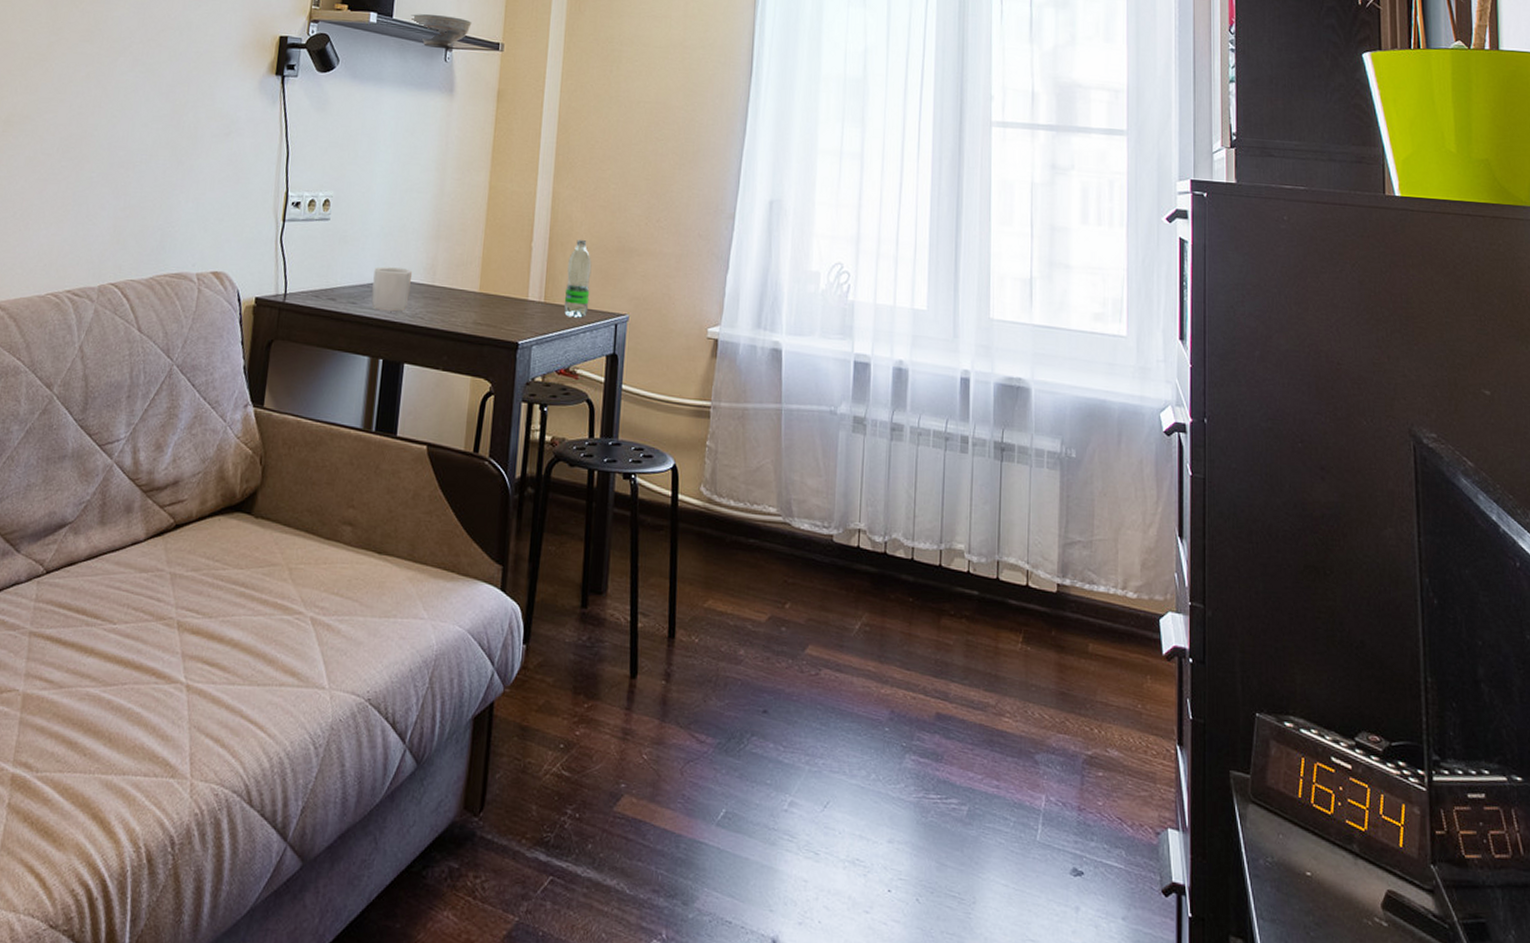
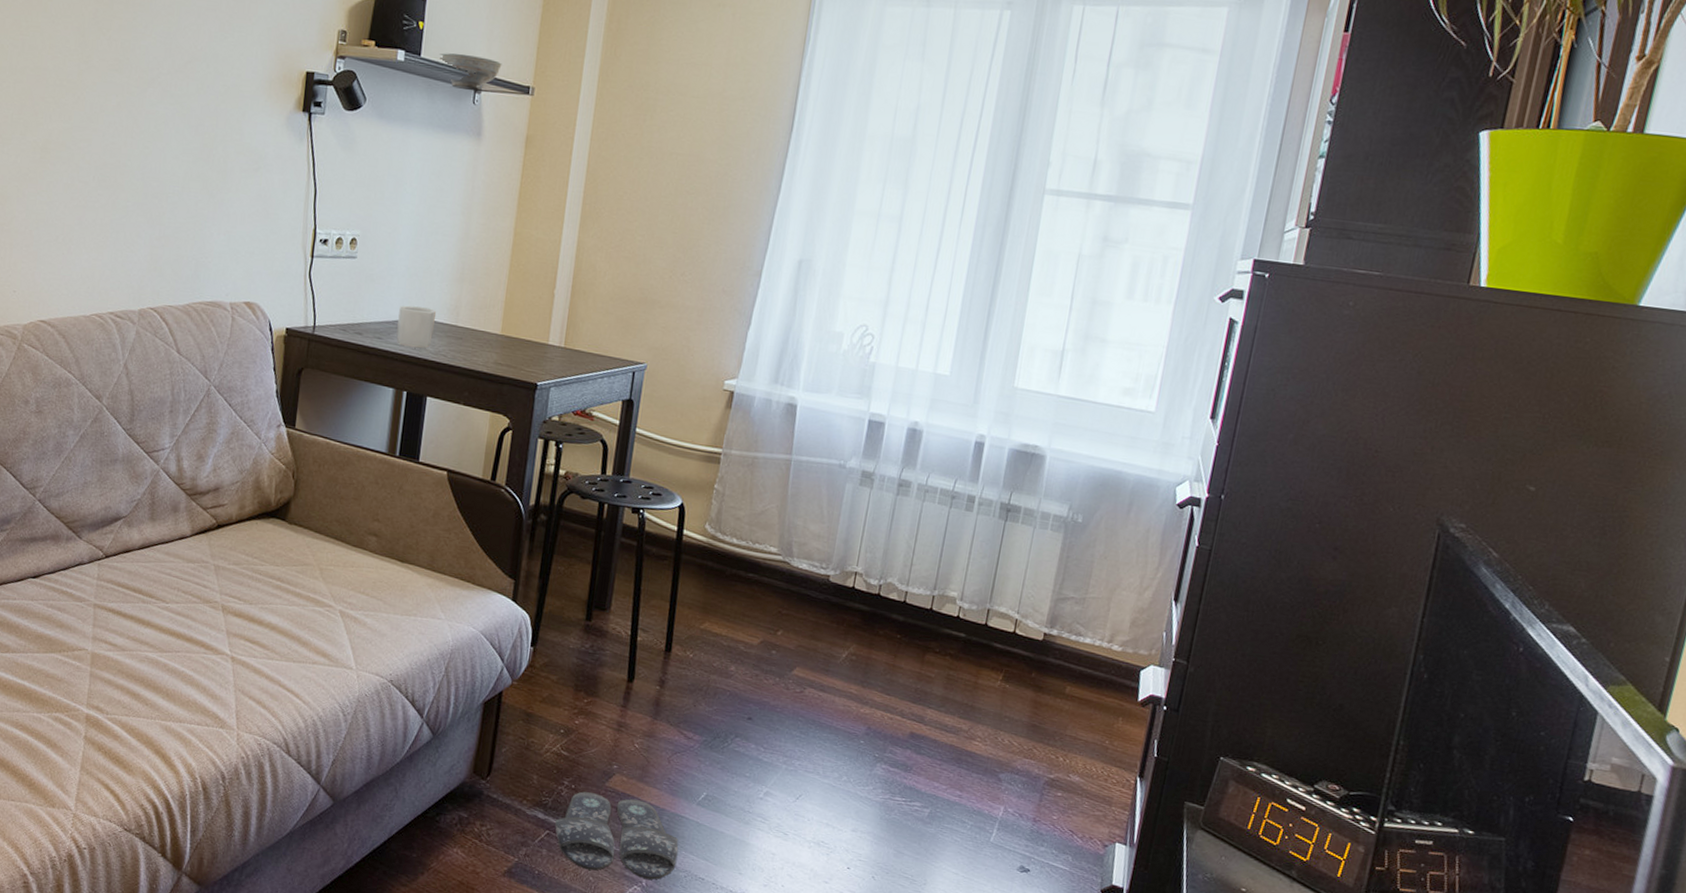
slippers: none [559,821,700,930] -> present [555,791,679,880]
bottle: present [564,240,592,318] -> none [583,289,614,365]

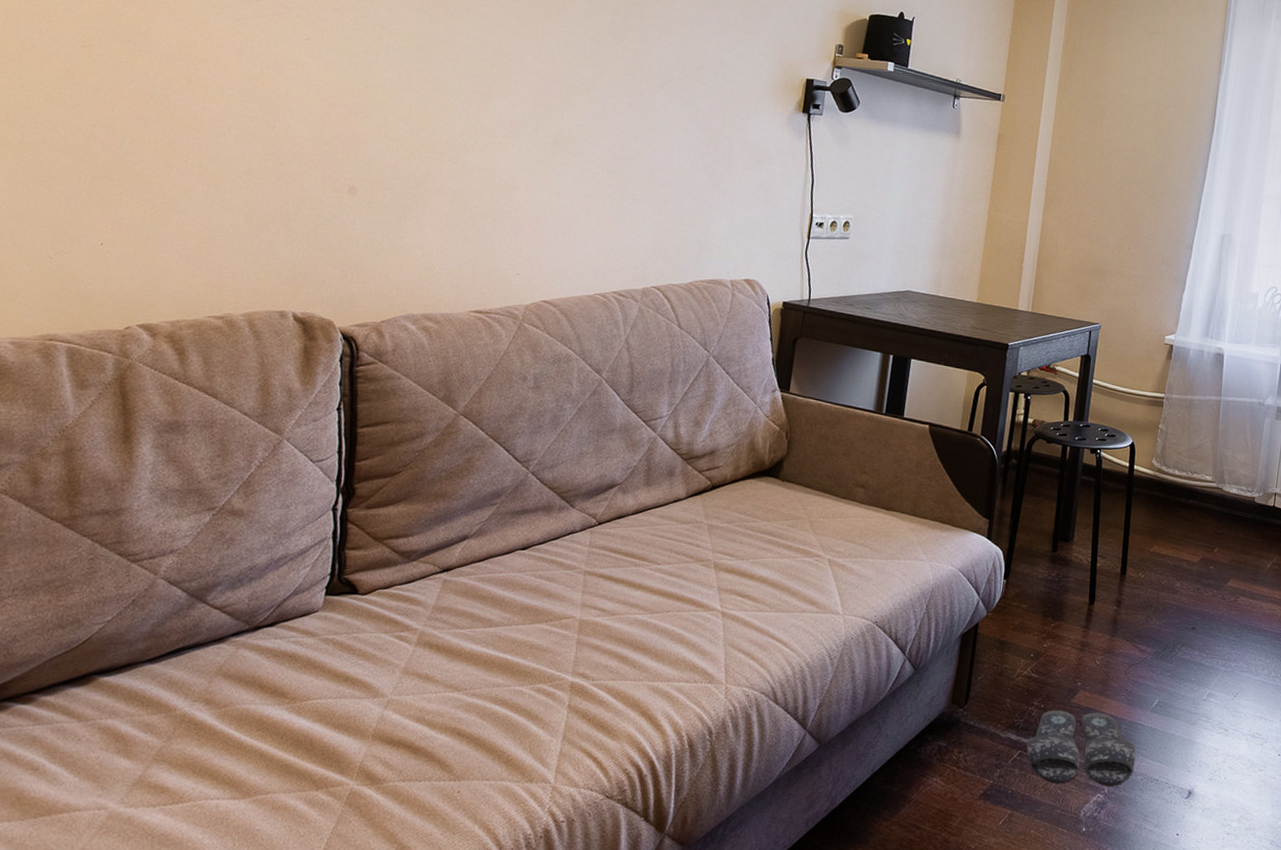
mug: present [396,305,437,349] -> none [884,279,921,317]
decorative bowl: present [437,53,502,91] -> none [922,65,978,97]

